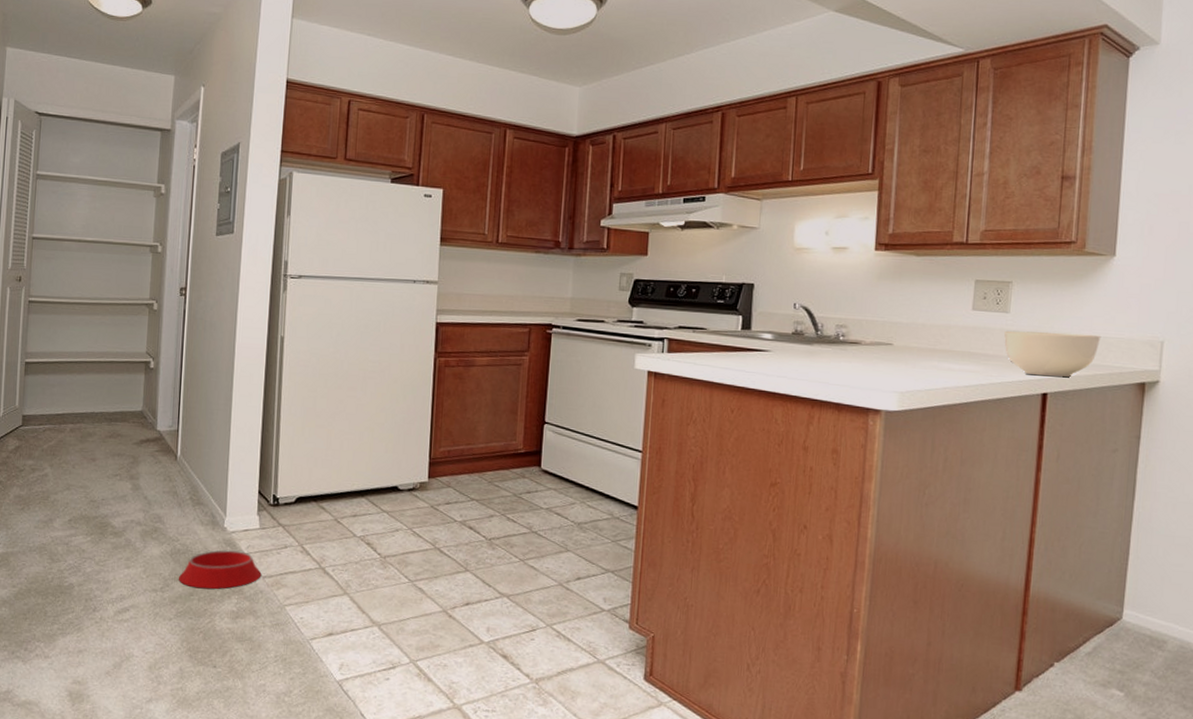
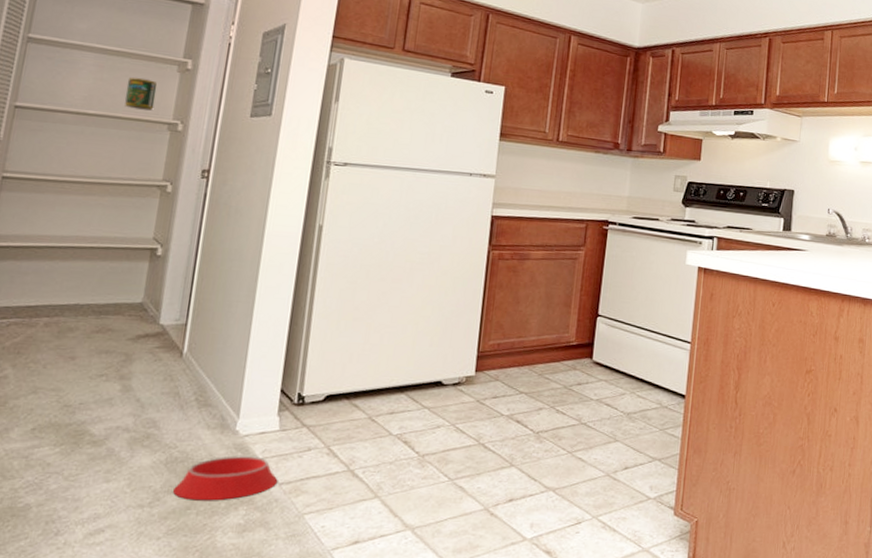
can: none [115,205,138,235] -> present [125,77,157,111]

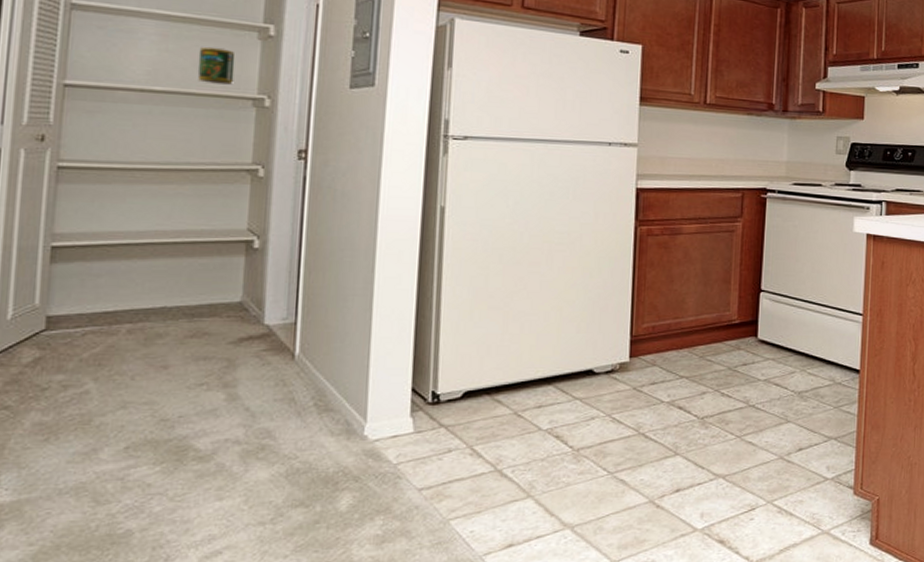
pet bowl: present [173,456,278,501] -> none [298,462,417,514]

